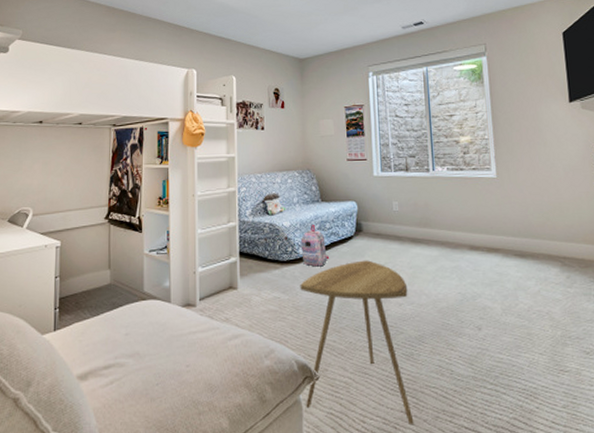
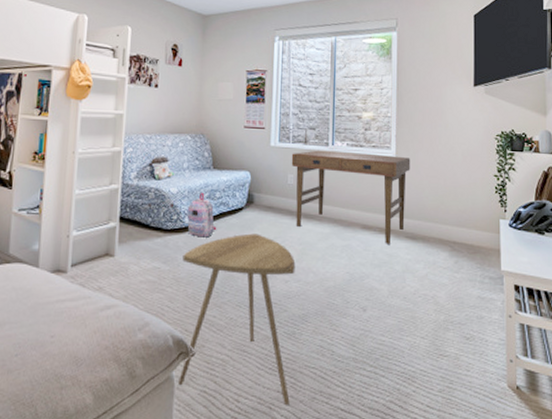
desk: none [394,176,513,263] -> present [291,150,411,244]

